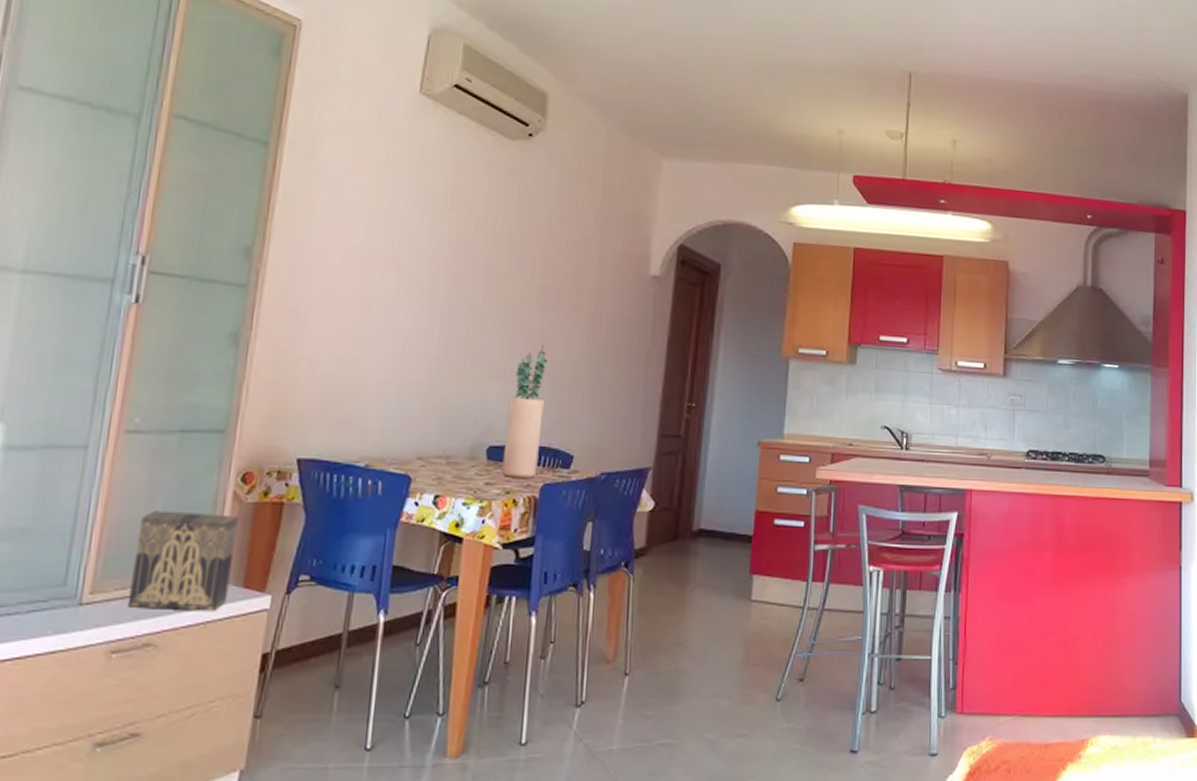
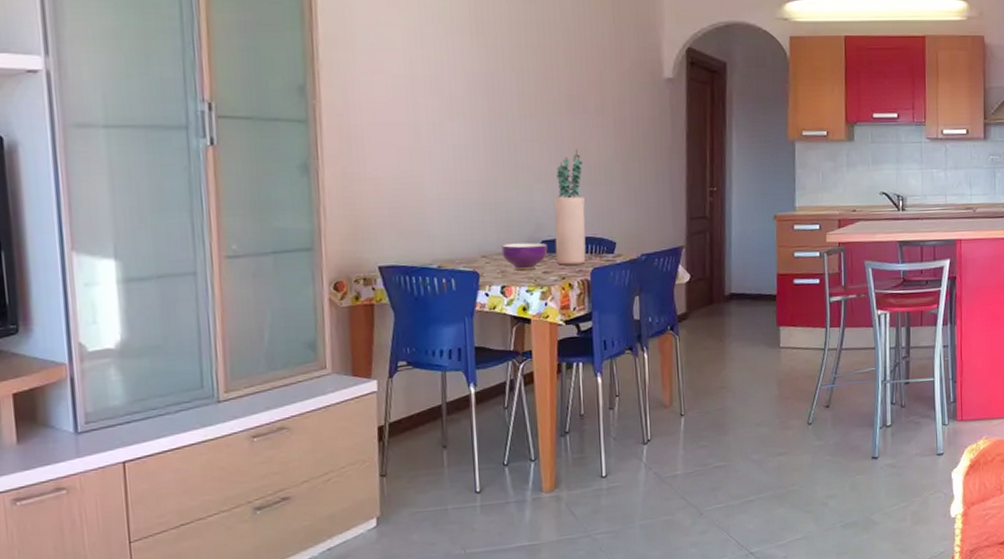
decorative box: present [129,510,239,612] -> none [255,318,341,400]
bowl: none [441,446,495,479] -> present [501,242,548,271]

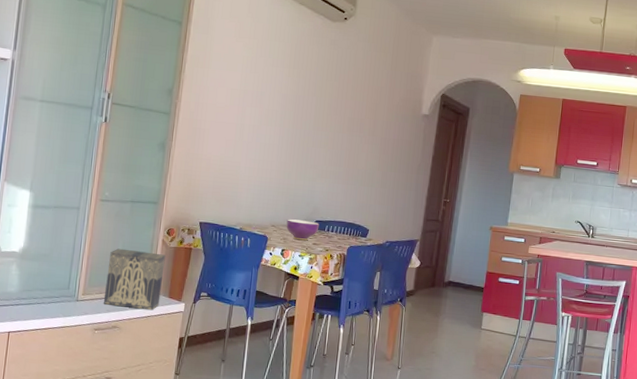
decorative box: none [255,318,341,400] -> present [104,248,166,311]
vase: present [554,149,586,265] -> none [323,158,354,242]

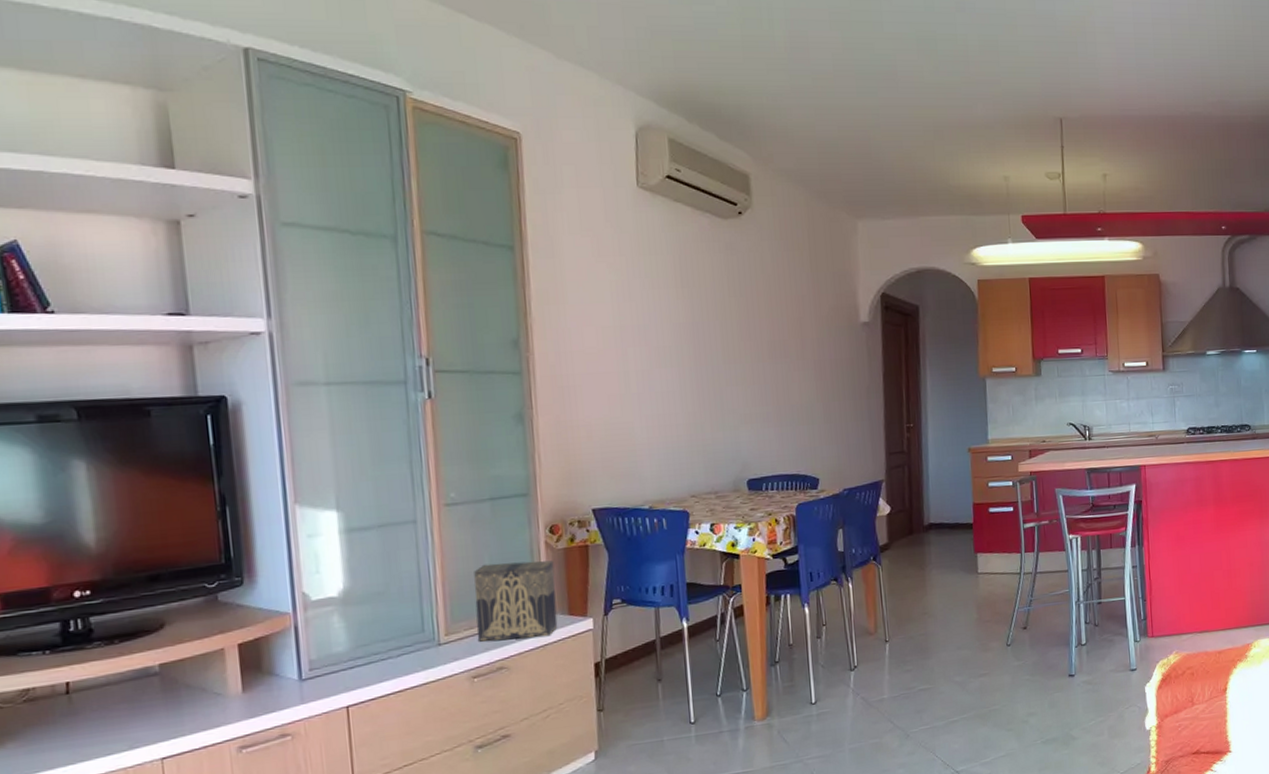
bowl: present [286,219,319,241] -> none [710,481,754,509]

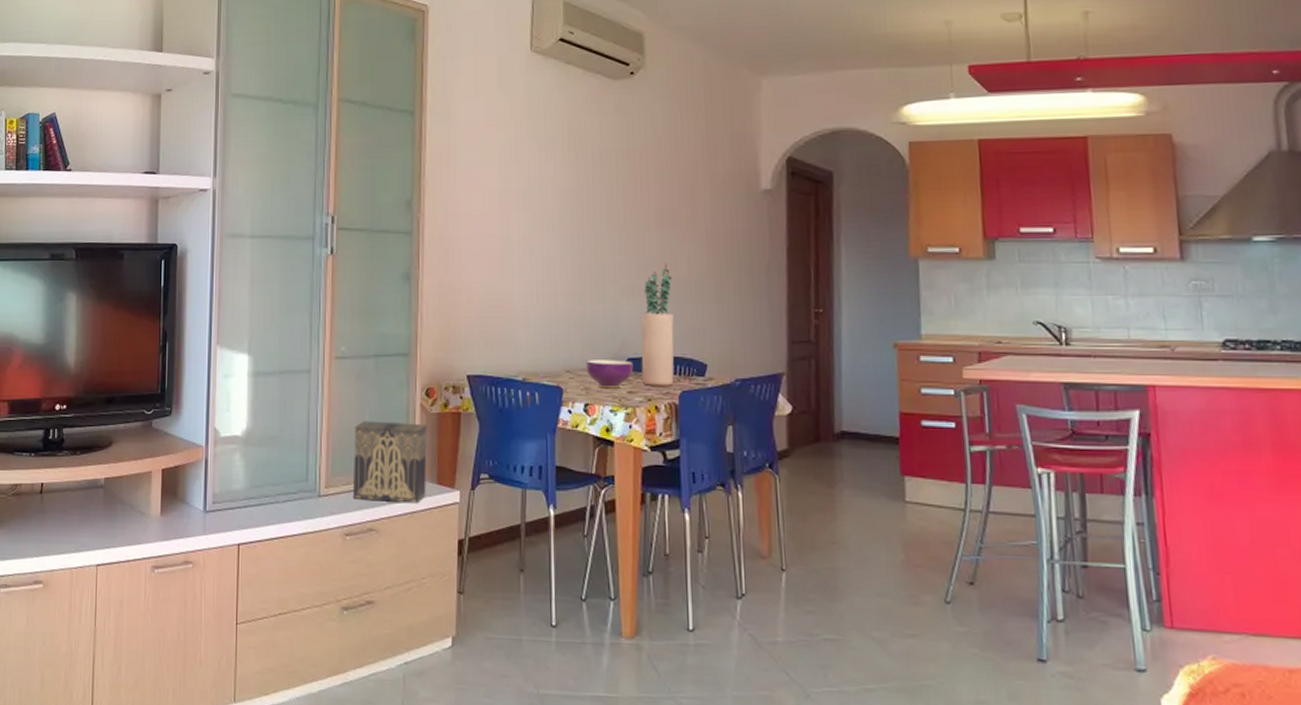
bowl: none [710,481,754,509] -> present [586,360,634,389]
vase: none [759,392,791,502] -> present [641,264,675,386]

